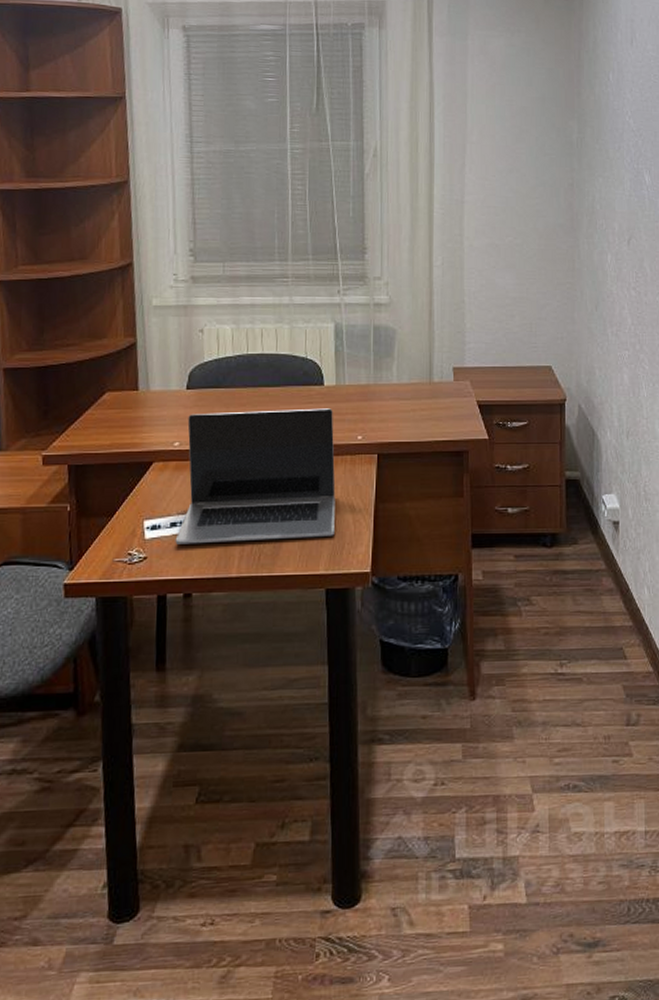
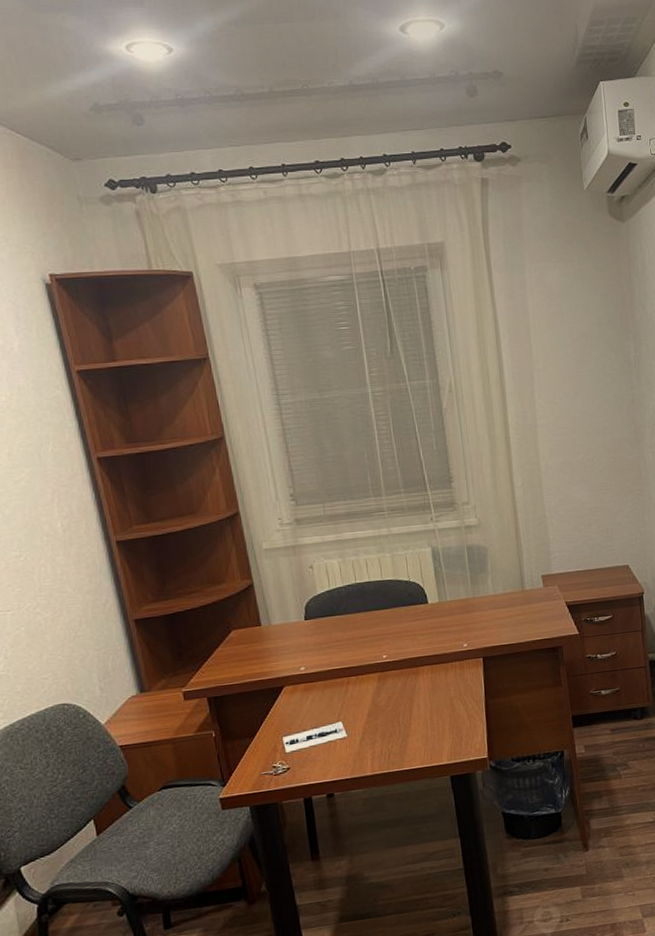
laptop: present [175,408,336,544] -> none [309,623,453,754]

